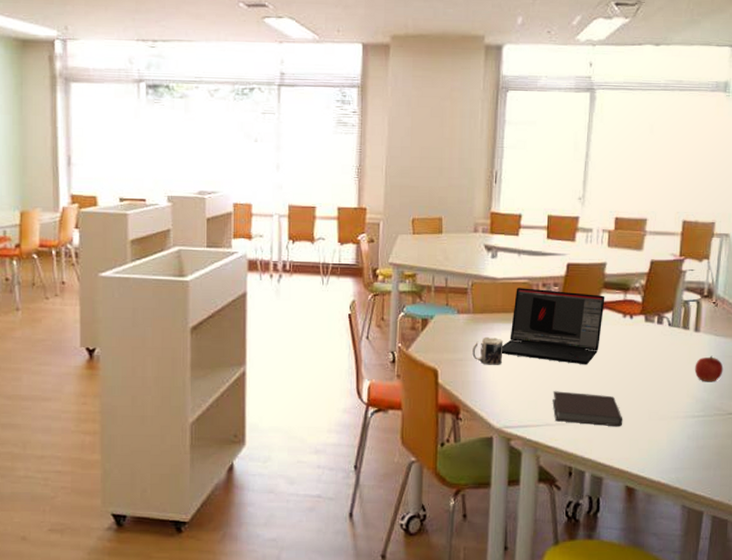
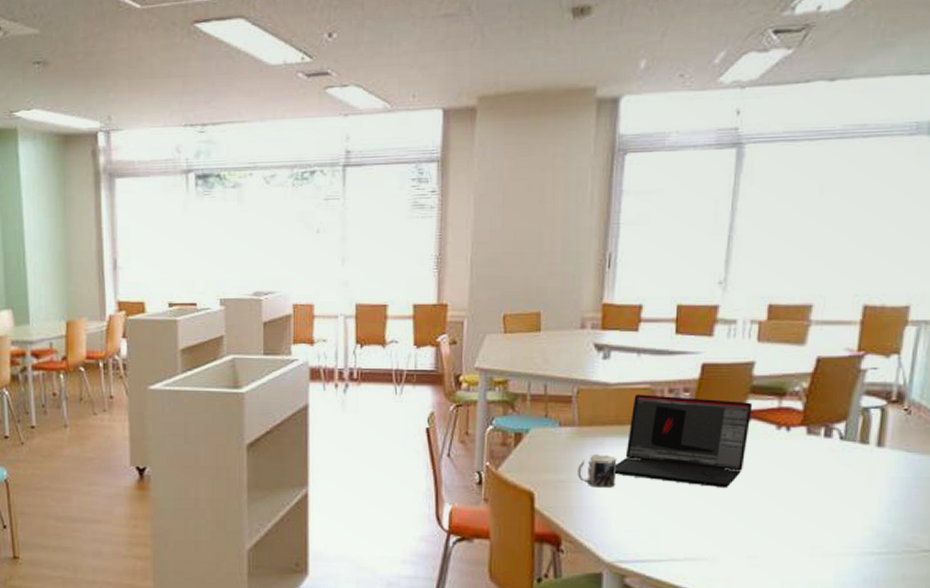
notebook: present [552,391,623,427] -> none [680,519,774,565]
apple: present [694,355,724,382] -> none [875,477,917,511]

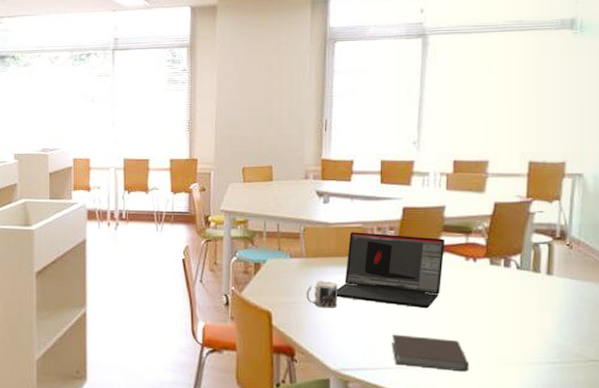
notebook: none [680,519,774,565] -> present [392,334,469,372]

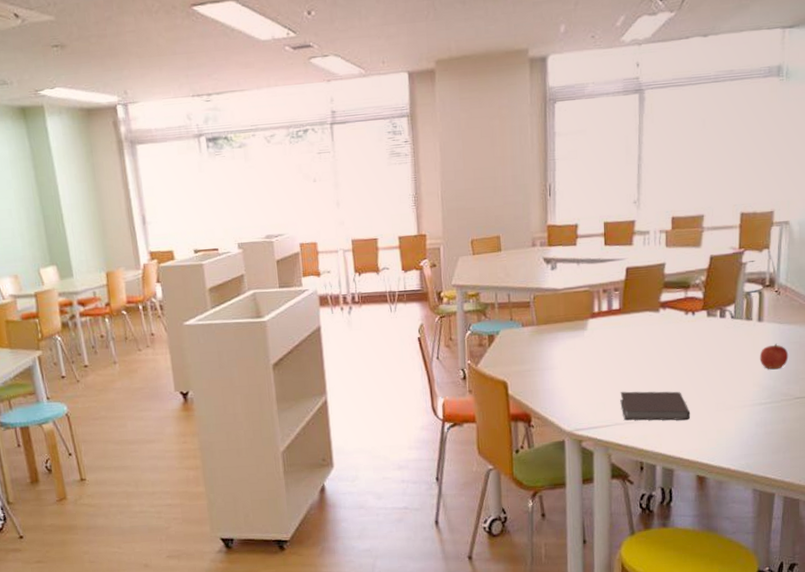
mug: present [306,280,338,308] -> none [539,346,569,373]
laptop: present [336,232,445,309] -> none [567,295,666,365]
apple: none [548,299,582,328] -> present [760,343,789,370]

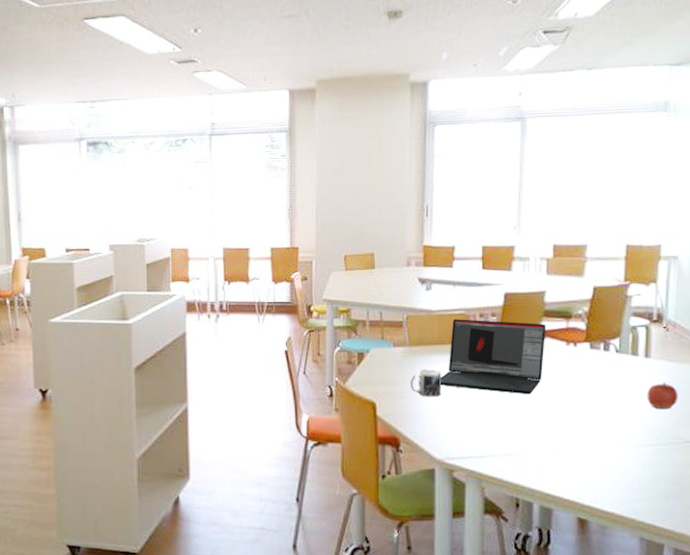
mug: none [539,346,569,373] -> present [410,368,442,397]
laptop: none [567,295,666,365] -> present [440,319,546,395]
notebook: present [620,391,691,421] -> none [495,421,572,457]

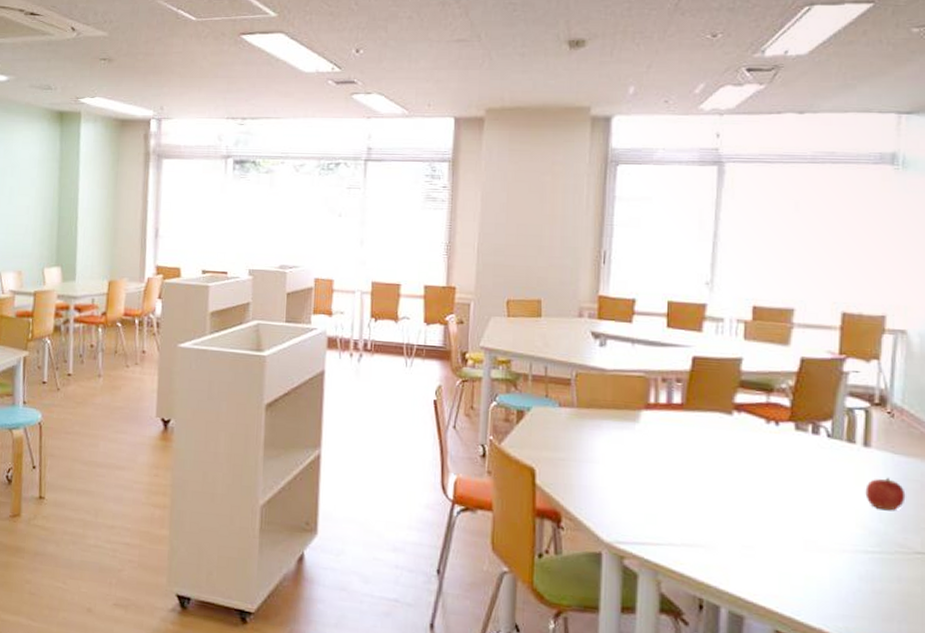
mug: present [410,368,442,397] -> none [577,435,615,469]
laptop: present [440,319,546,395] -> none [611,381,742,477]

